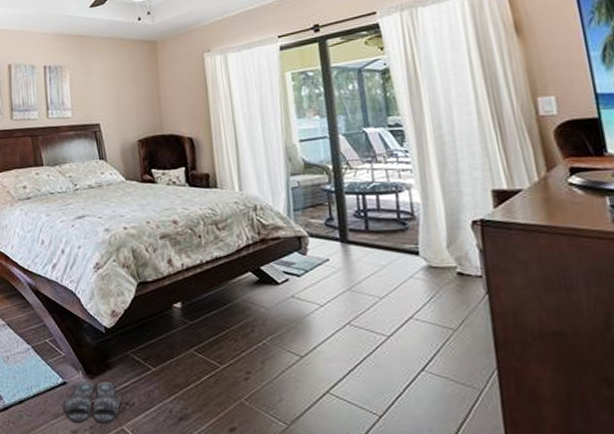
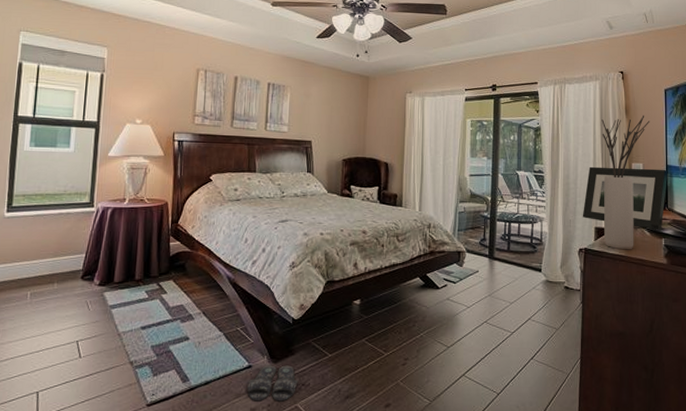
picture frame: none [469,99,603,187] -> present [582,166,668,231]
vase: none [479,29,560,218] -> present [602,115,650,250]

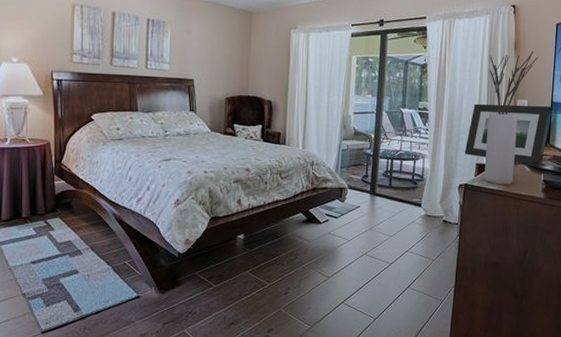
slippers: present [247,365,298,402] -> none [137,295,185,328]

